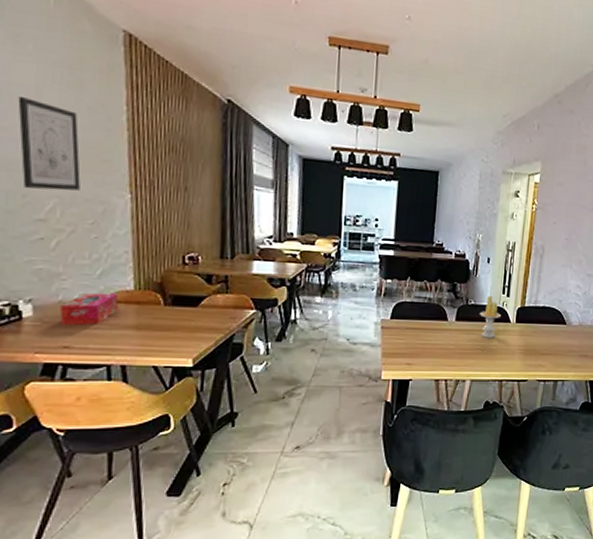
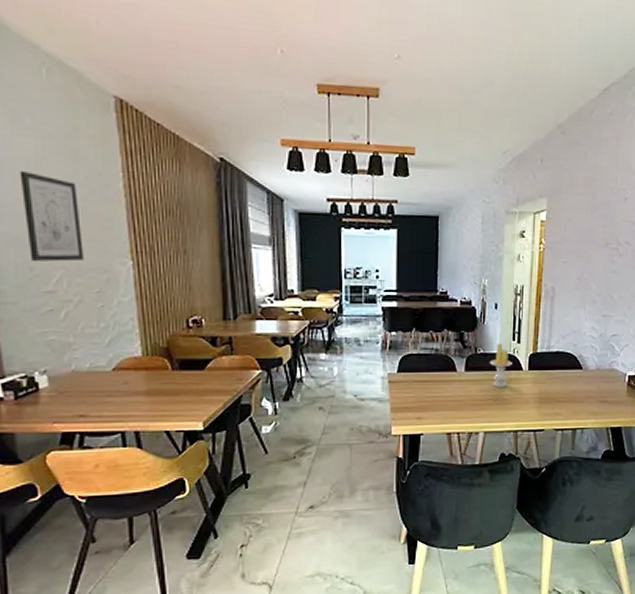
tissue box: present [60,293,118,326] -> none [73,360,127,394]

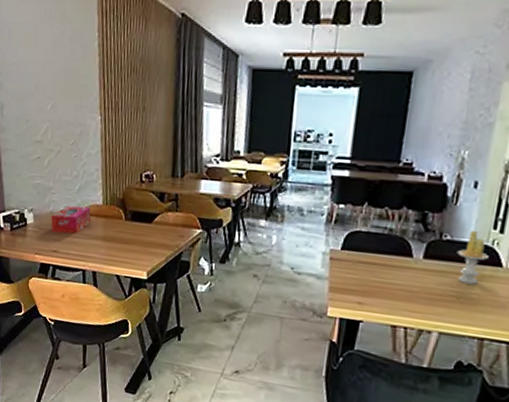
wall art: present [19,172,84,262] -> none [23,35,65,115]
tissue box: none [73,360,127,394] -> present [51,206,91,234]

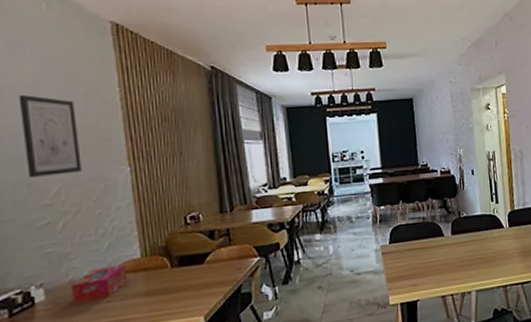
wall art: none [23,35,65,115] -> present [18,95,82,177]
candle: present [456,229,489,285] -> none [472,205,494,247]

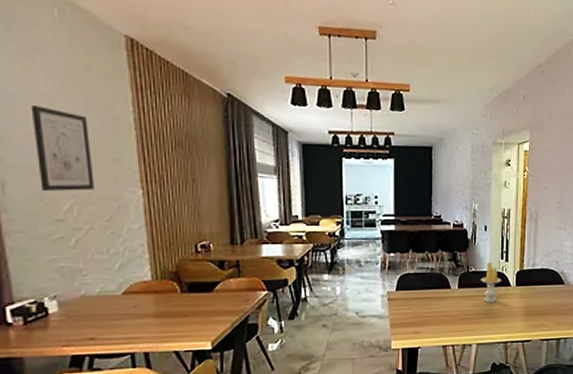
tissue box: present [71,264,126,304] -> none [83,284,137,318]
candle: none [472,205,494,247] -> present [480,261,501,302]

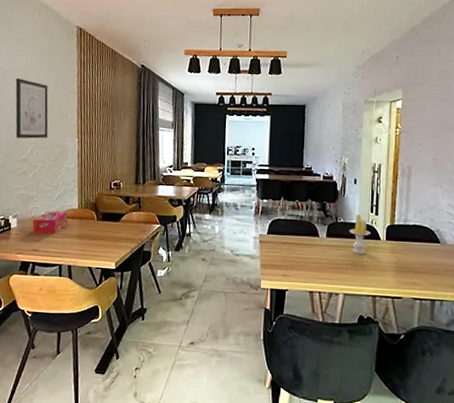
tissue box: none [83,284,137,318] -> present [32,210,68,235]

